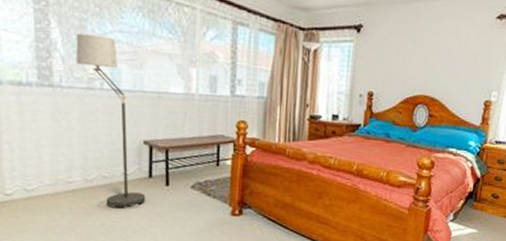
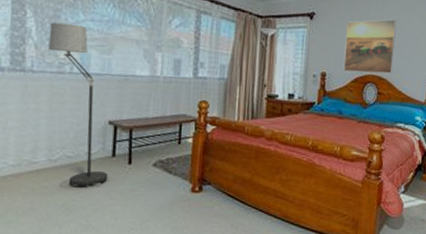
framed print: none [392,33,454,95] -> present [343,19,397,74]

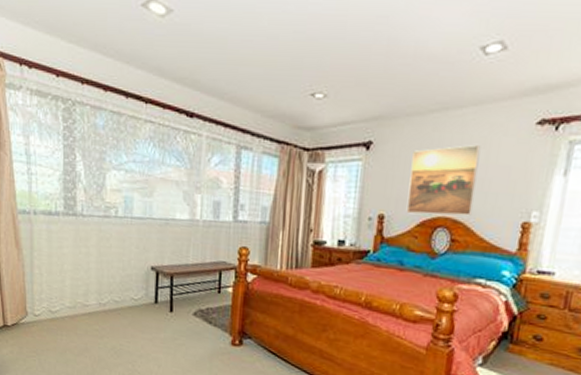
floor lamp: present [48,21,109,188] -> none [95,164,152,334]

